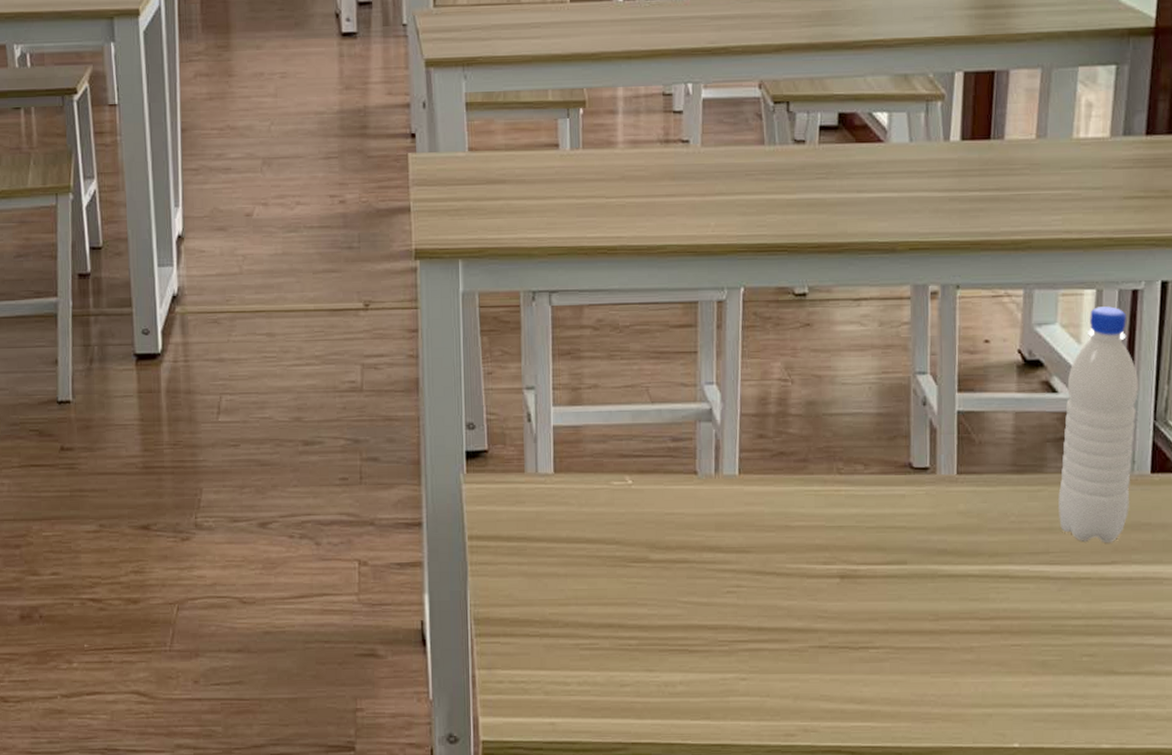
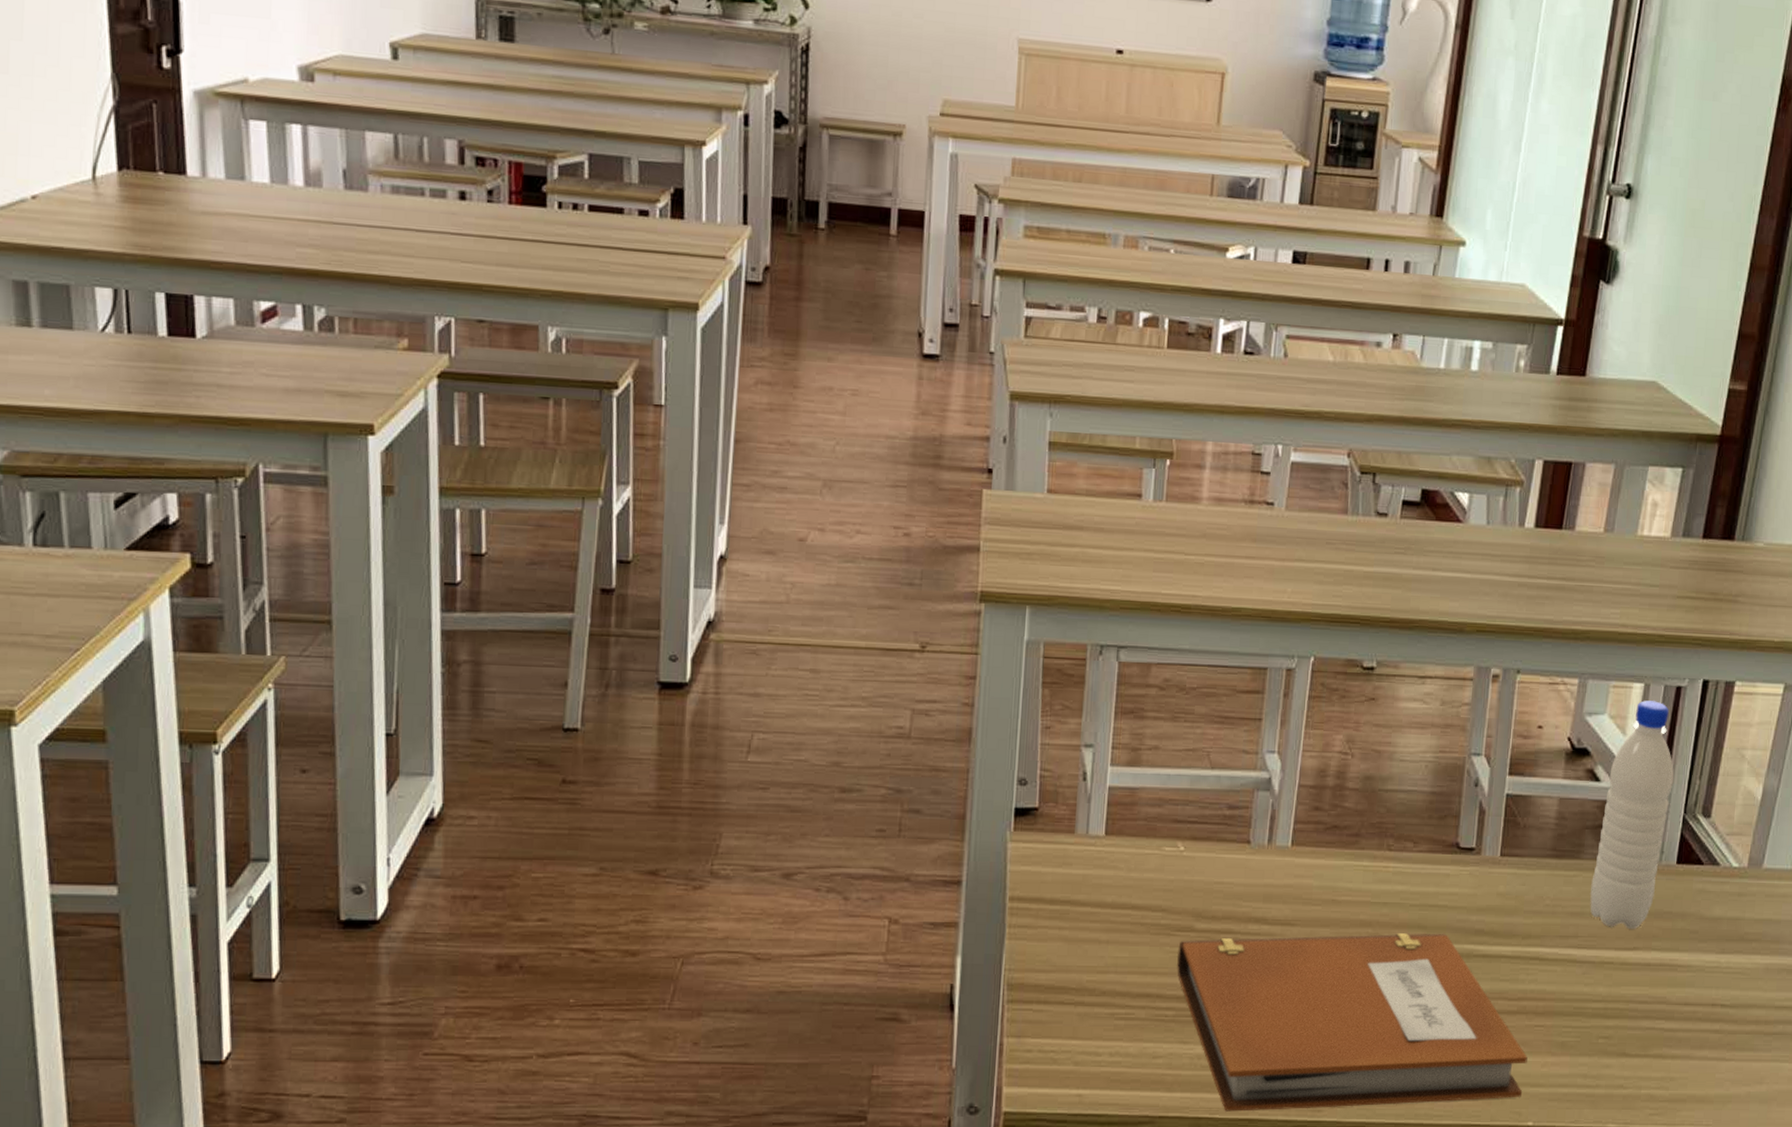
notebook: none [634,554,1007,737] -> present [1176,933,1528,1112]

